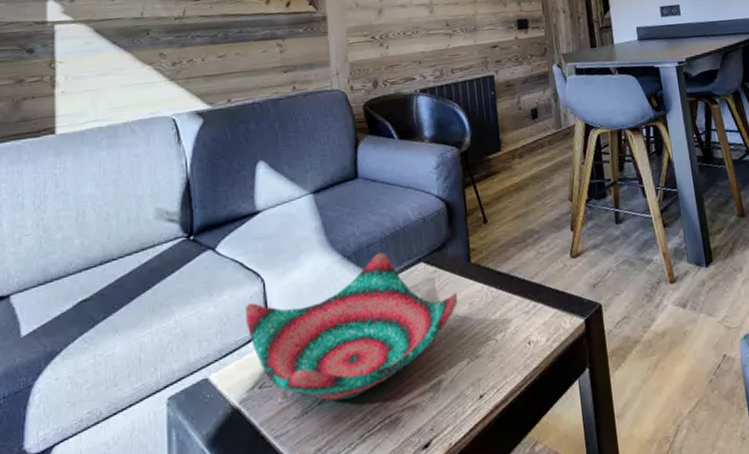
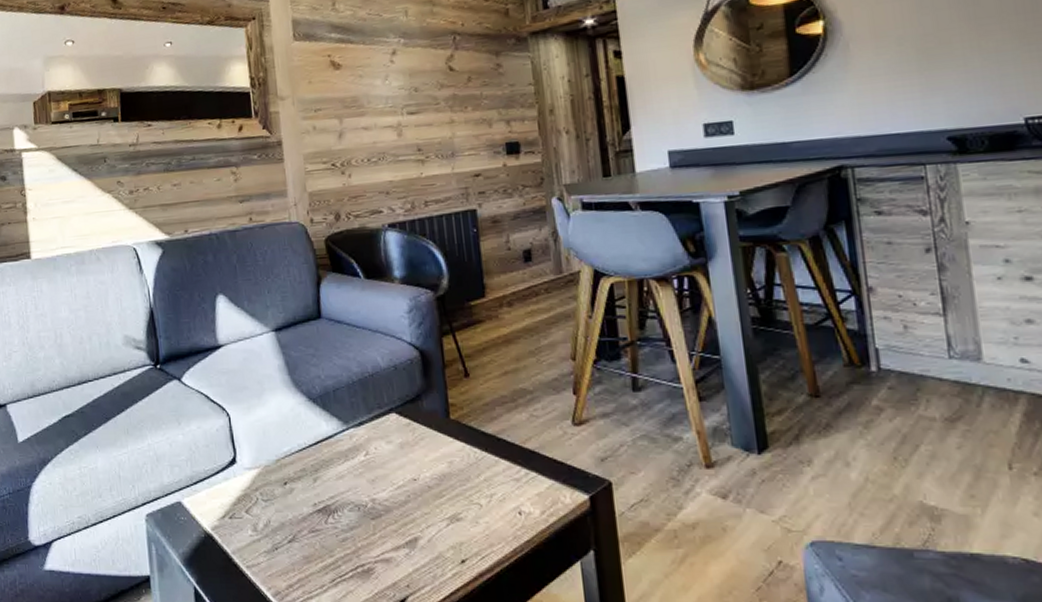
decorative bowl: present [245,252,458,401] -> none [213,398,436,542]

